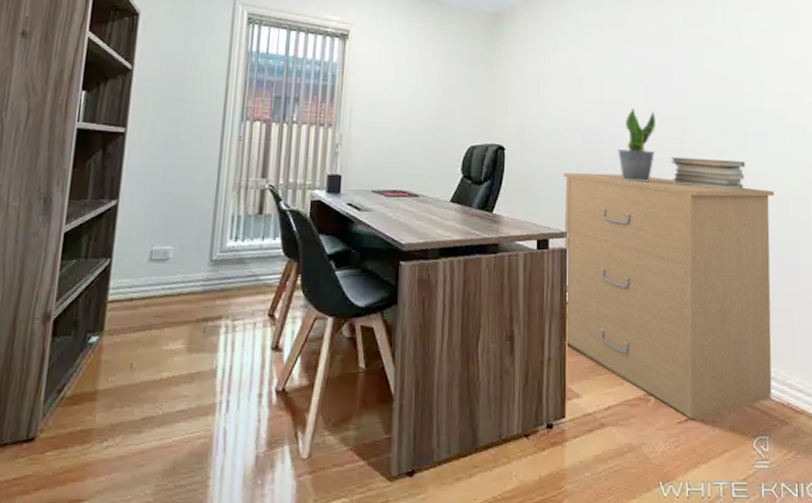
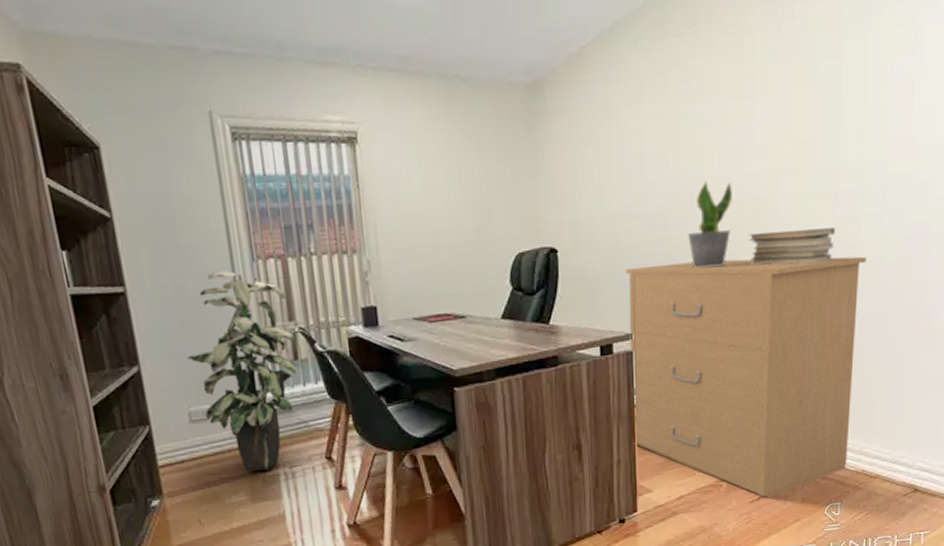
indoor plant: none [163,126,264,319] -> present [187,271,297,472]

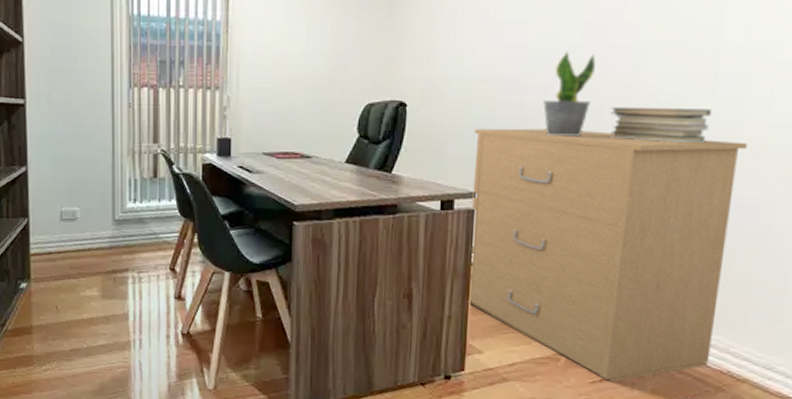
indoor plant: present [187,271,297,472] -> none [66,94,156,271]

